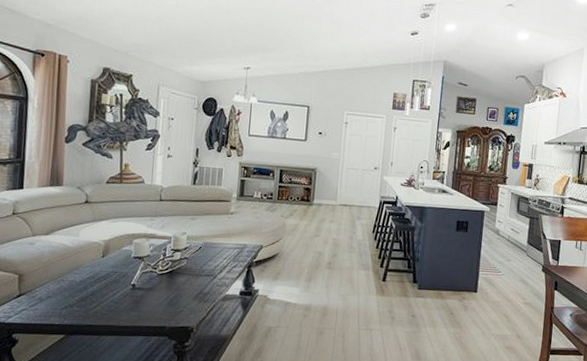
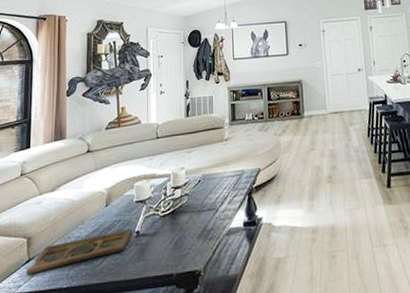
decorative tray: none [16,281,129,308] -> present [25,228,133,275]

